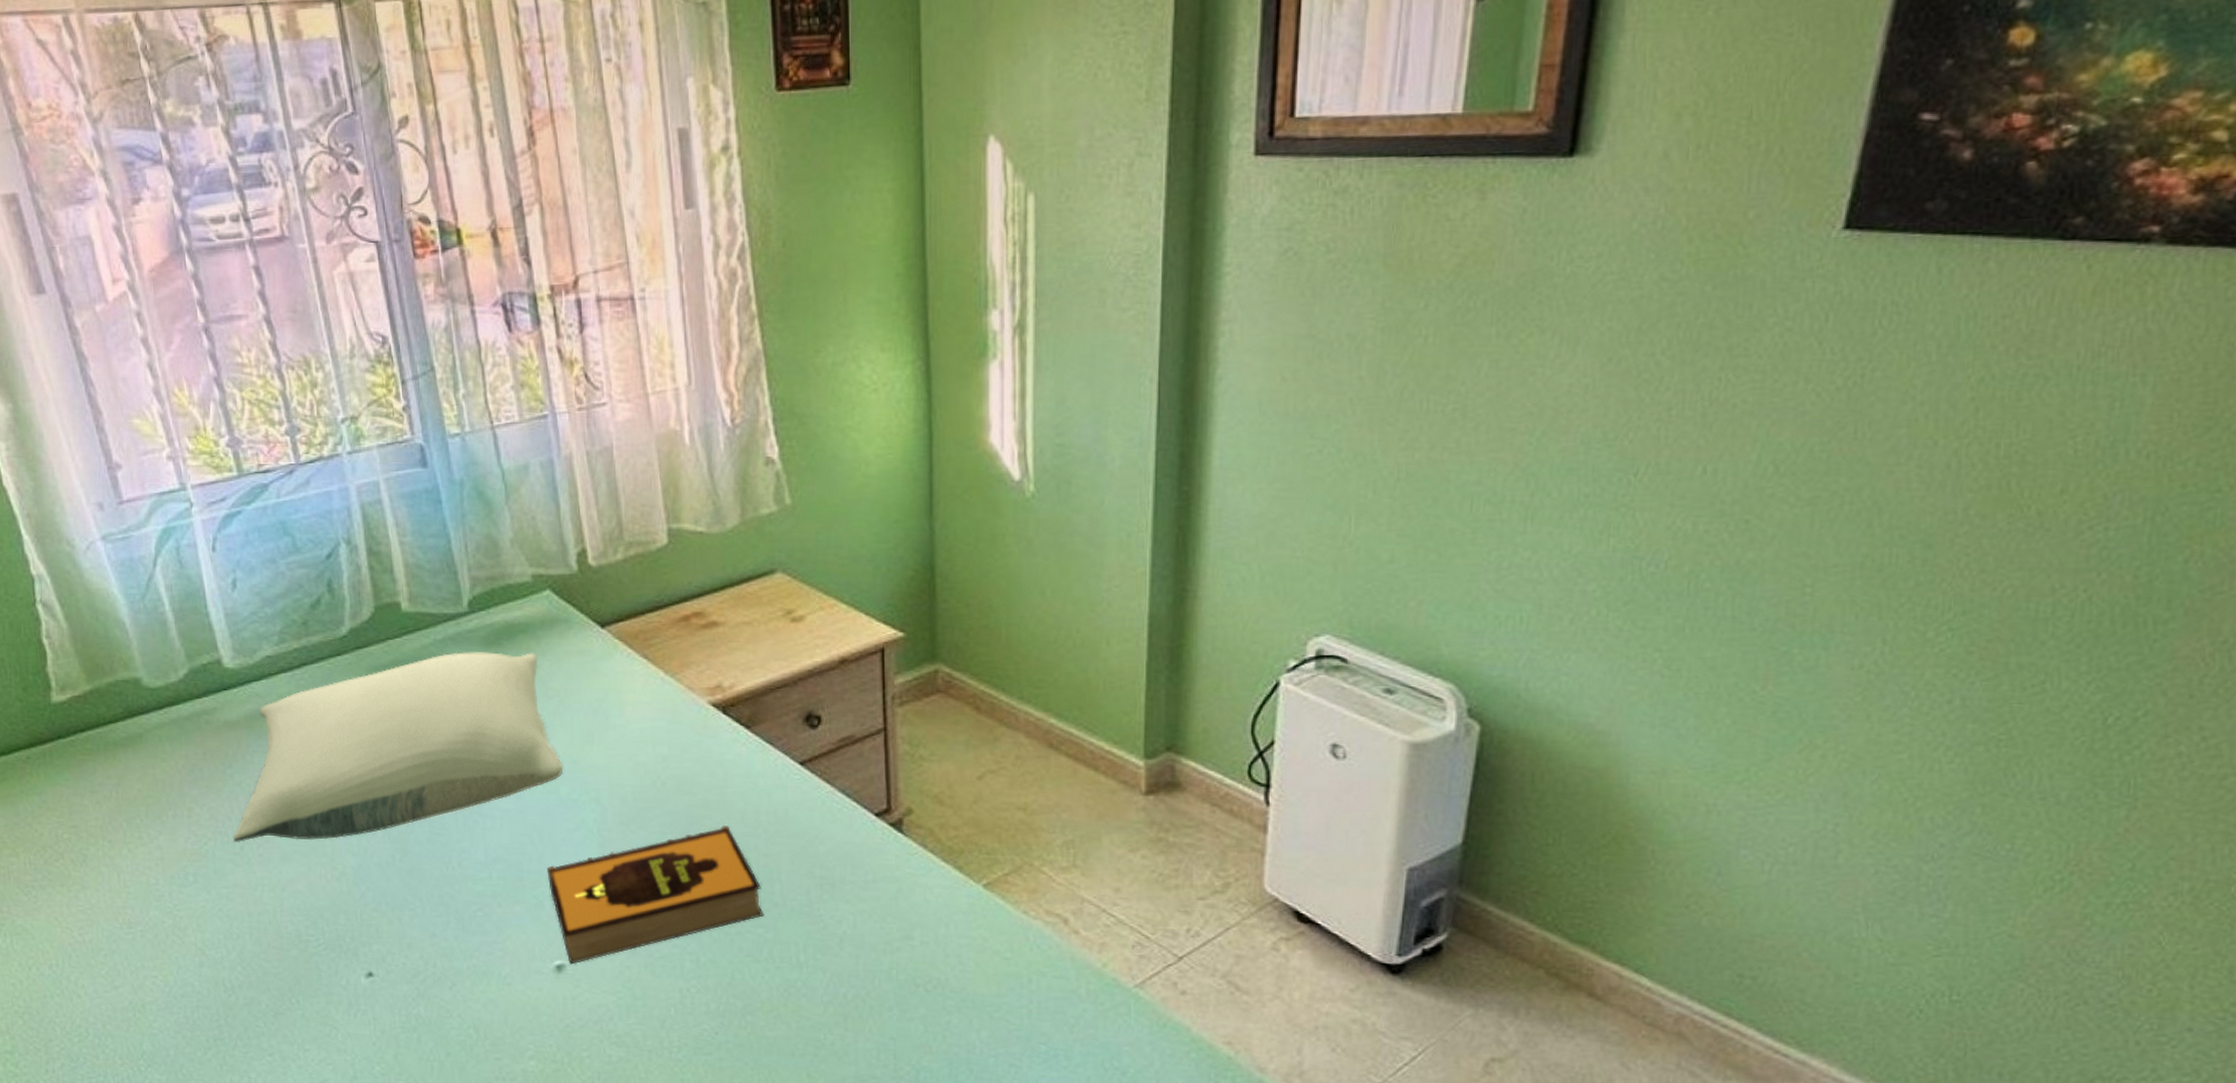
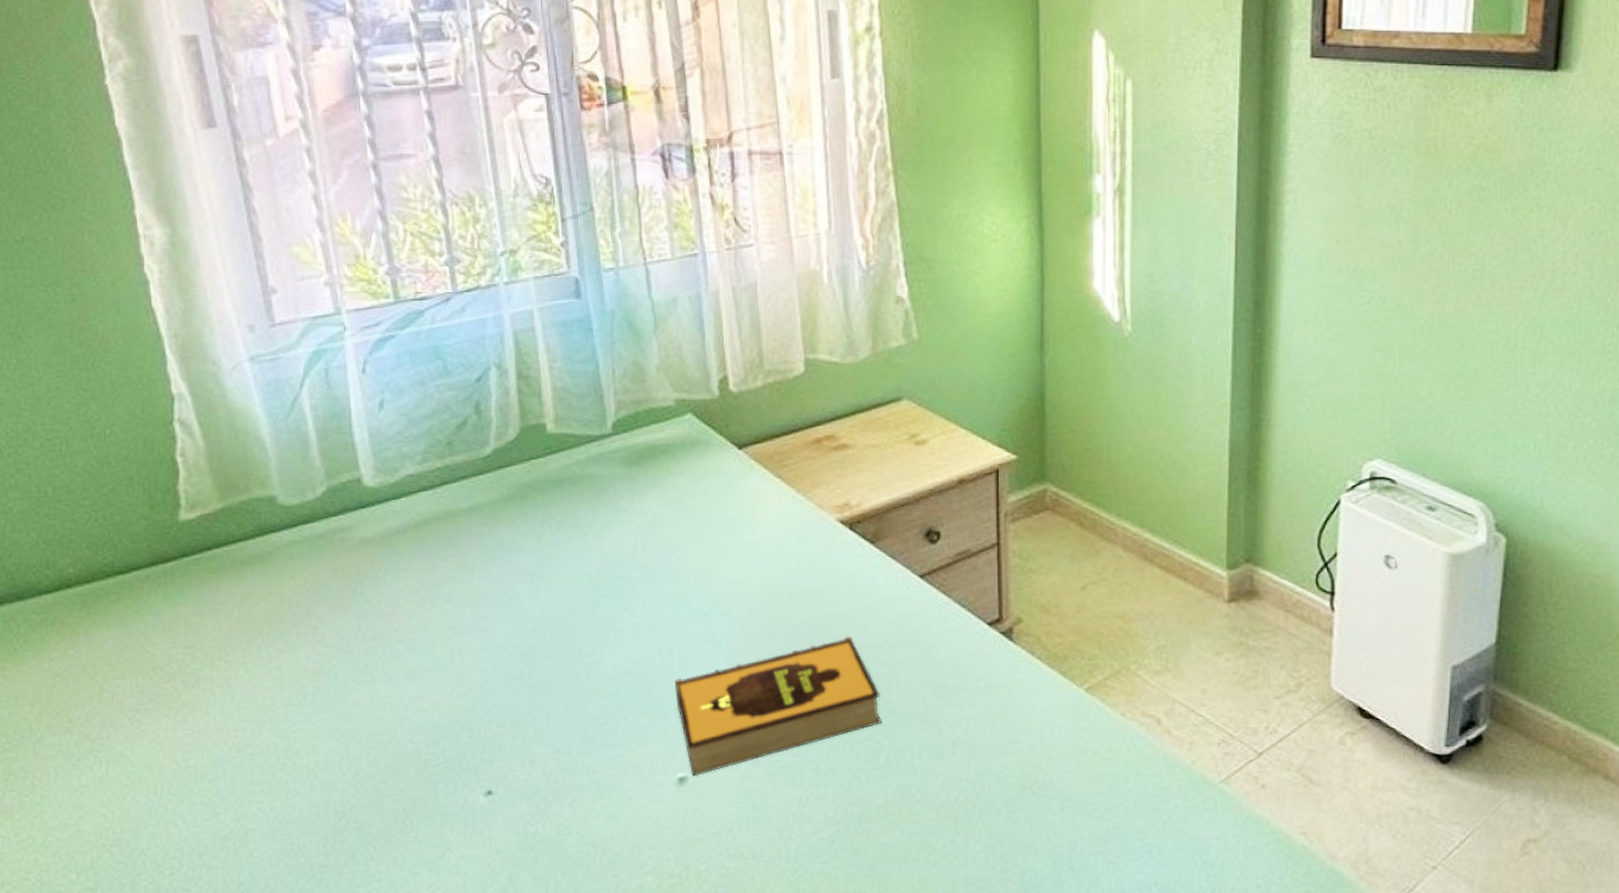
pillow: present [233,652,562,842] -> none [358,471,695,660]

